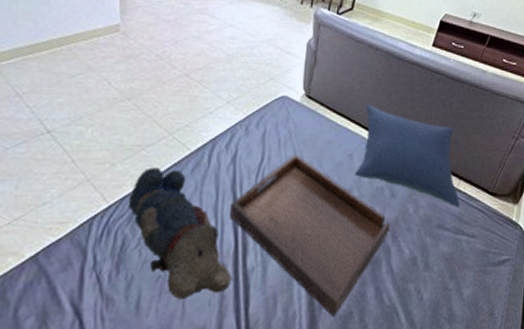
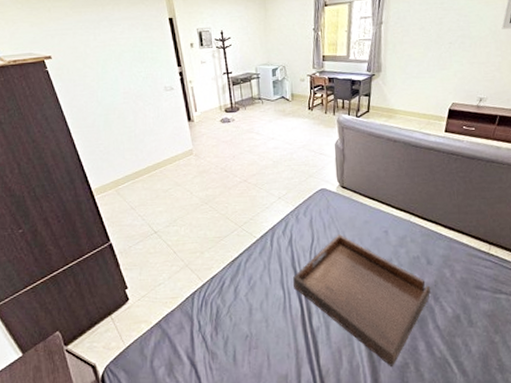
teddy bear: present [128,167,231,301] -> none [216,253,302,354]
pillow: present [355,104,460,207] -> none [392,188,494,270]

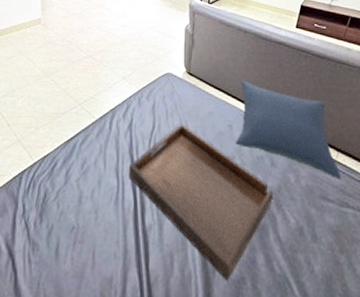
pillow: none [392,188,494,270] -> present [236,80,341,179]

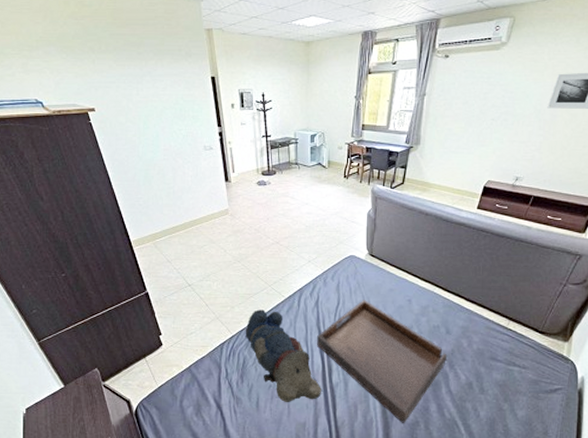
teddy bear: none [48,132,132,251] -> present [245,309,321,403]
pillow: present [236,80,341,179] -> none [414,260,510,343]

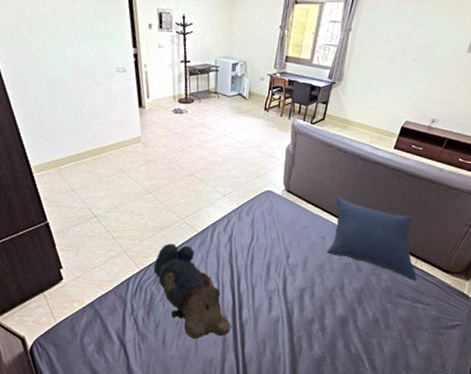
serving tray: present [317,300,448,423] -> none [228,236,357,359]
pillow: none [414,260,510,343] -> present [327,197,417,281]

